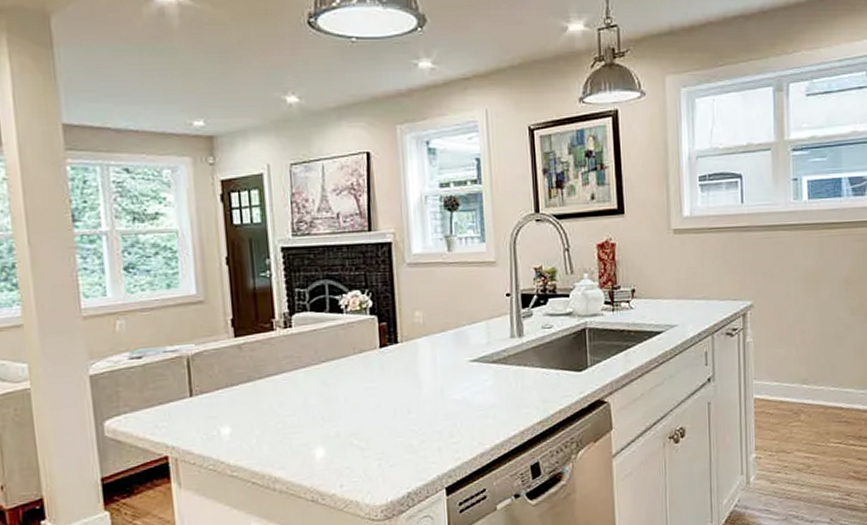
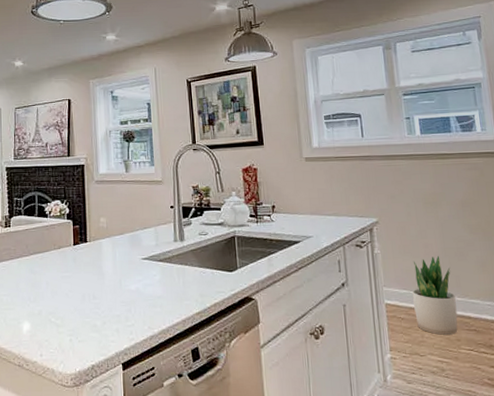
planter: none [784,342,829,429] -> present [412,256,458,335]

